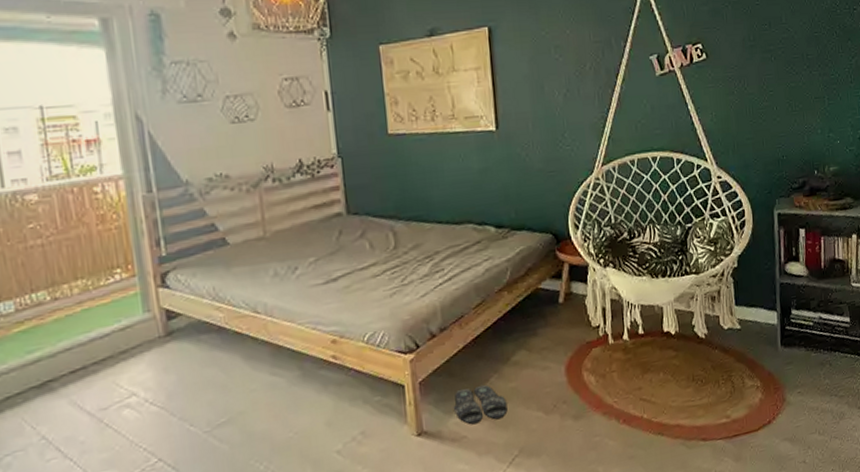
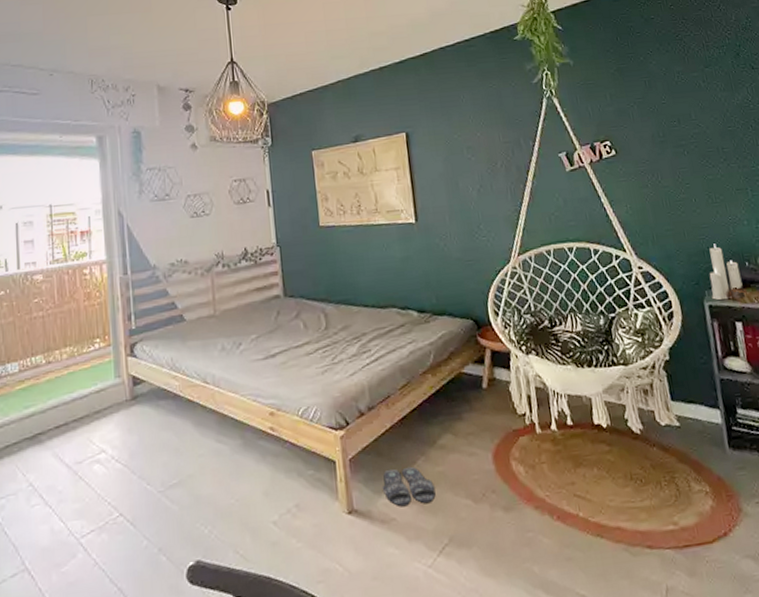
candle: none [781,152,812,209] -> present [709,243,747,301]

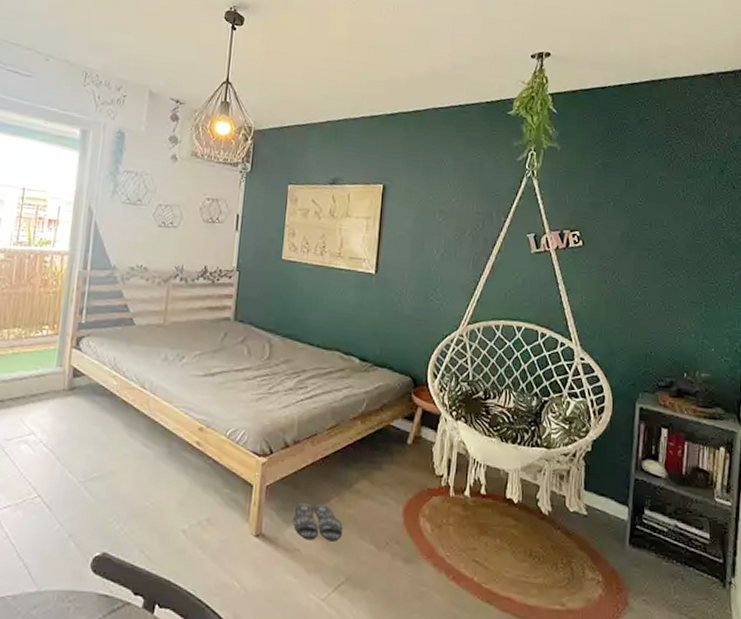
candle: present [709,243,747,301] -> none [645,350,678,407]

